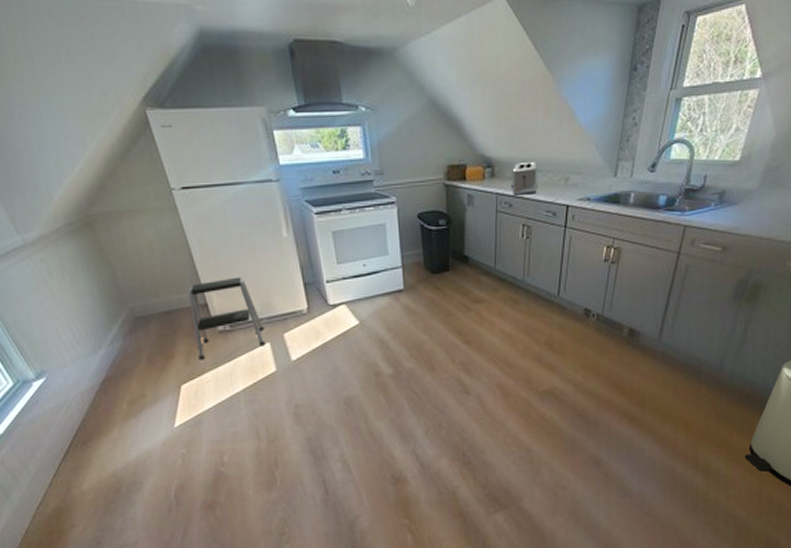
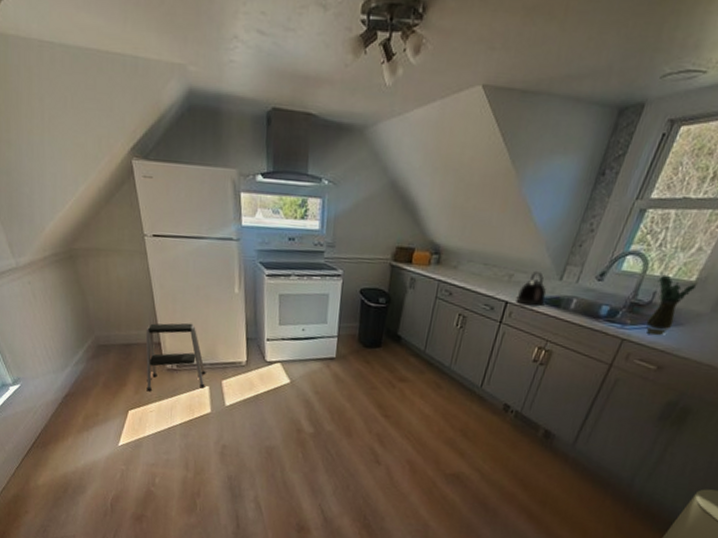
toaster: present [511,161,538,195] -> none [454,253,485,286]
kettle: none [576,170,605,207] -> present [516,270,547,307]
vase: none [703,157,742,218] -> present [645,274,698,336]

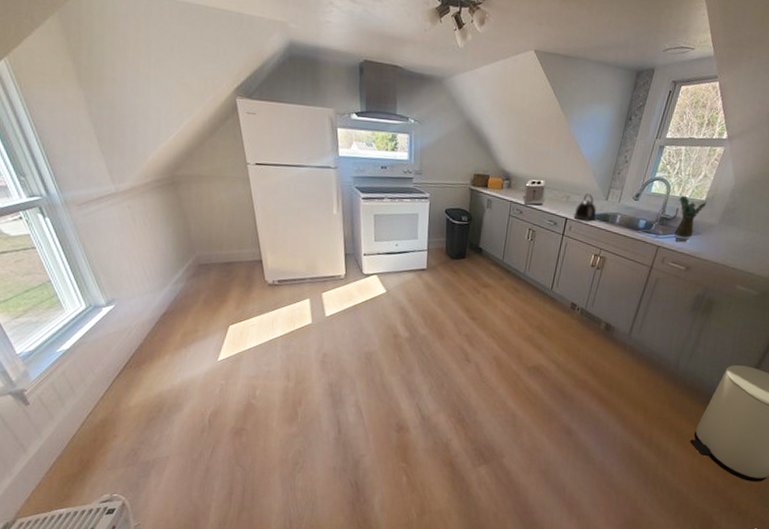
step stool: present [145,323,206,392] -> none [247,241,307,307]
toaster: none [454,253,485,286] -> present [523,179,547,206]

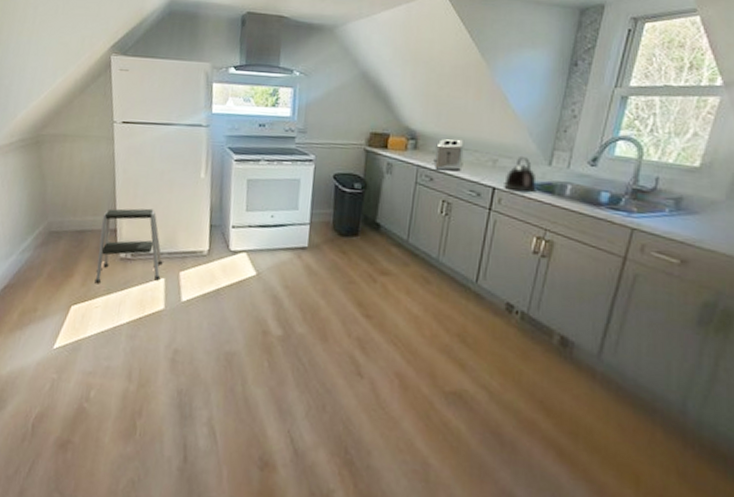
step stool: none [247,241,307,307] -> present [94,208,163,284]
vase: present [673,195,707,243] -> none [655,159,703,226]

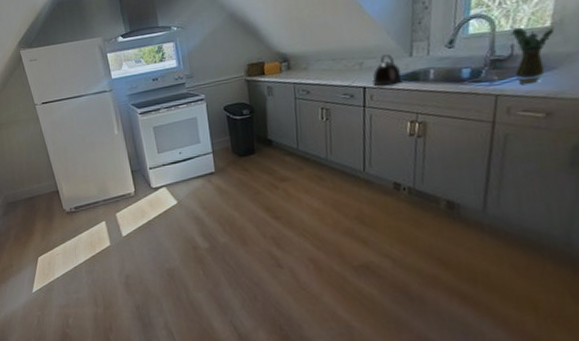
step stool: present [94,208,163,284] -> none [45,168,102,237]
toaster: present [433,138,465,172] -> none [306,51,333,83]
vase: none [655,159,703,226] -> present [510,26,555,85]

